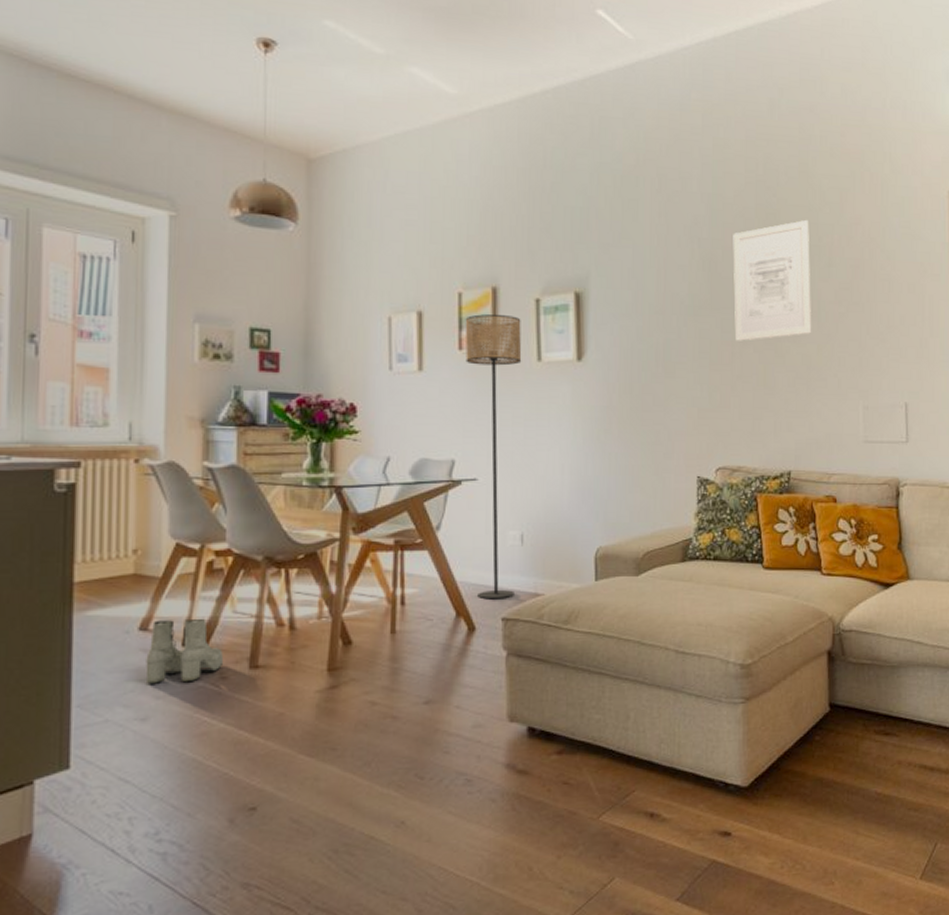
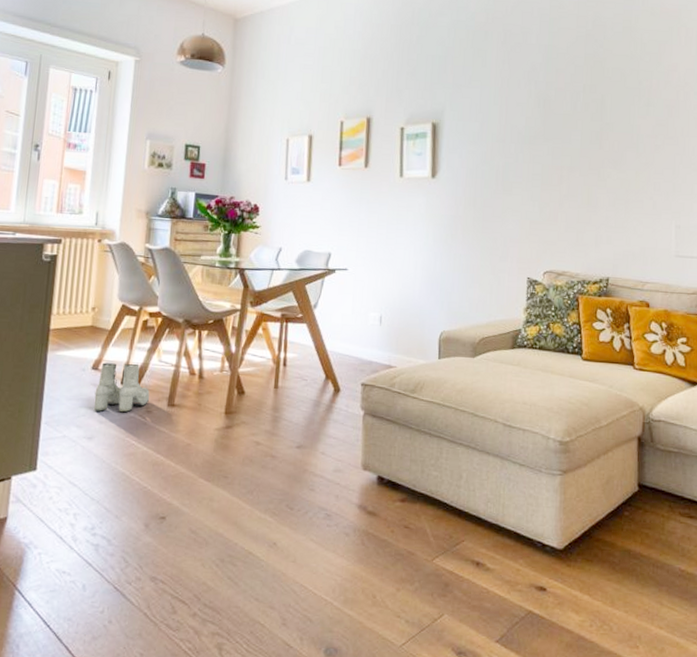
floor lamp: present [465,314,522,600] -> none [343,138,389,368]
wall art: present [733,219,812,341] -> none [563,66,631,167]

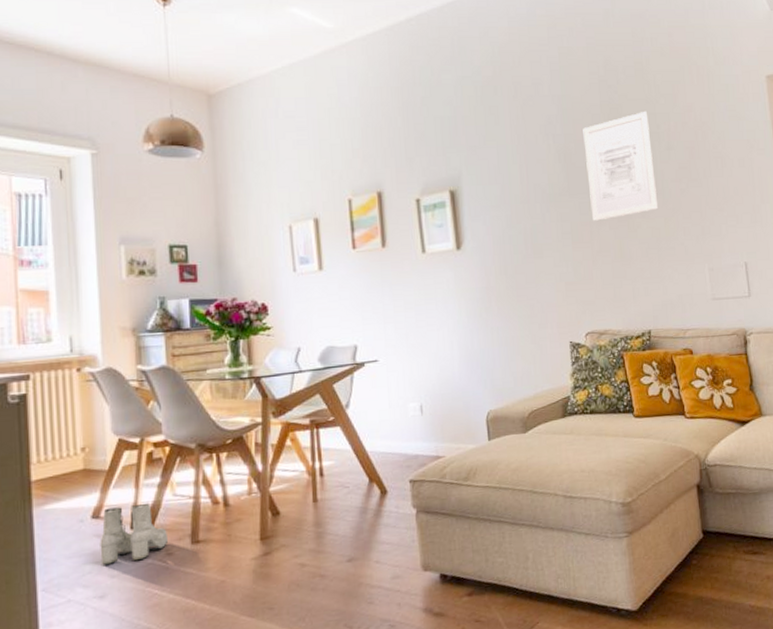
wall art: none [563,66,631,167] -> present [583,111,659,221]

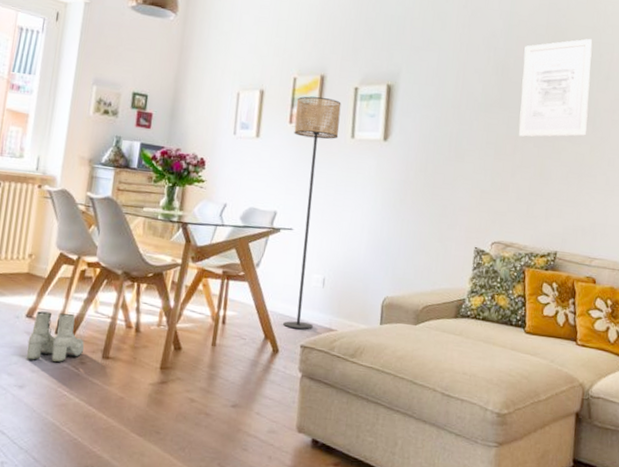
floor lamp: none [356,215,419,465] -> present [283,96,342,330]

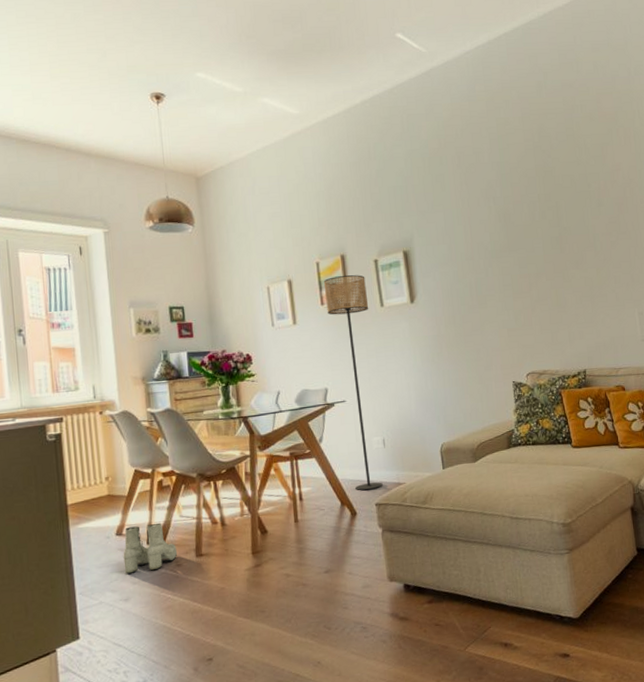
wall art: present [519,38,593,137] -> none [520,172,591,273]

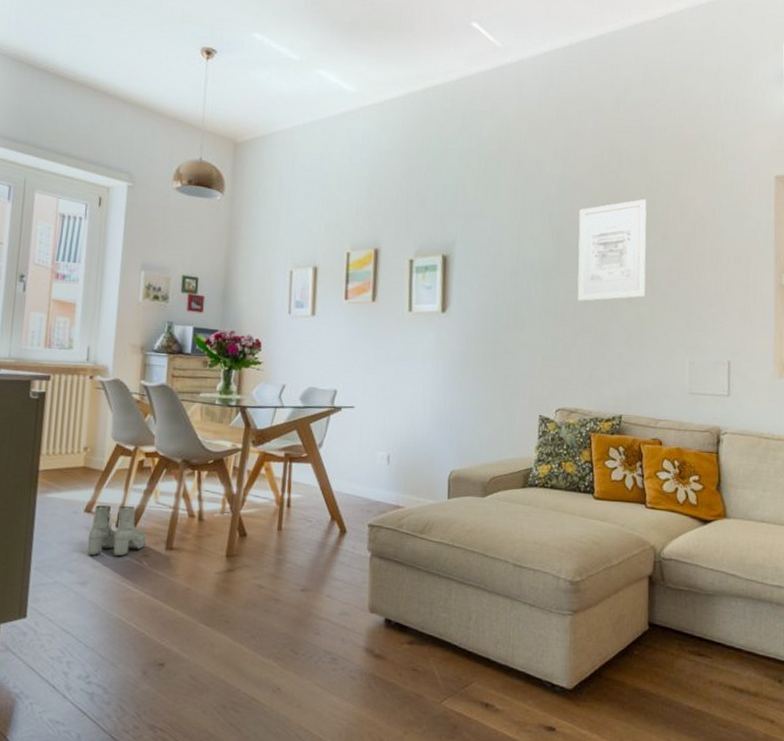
floor lamp: present [323,275,383,491] -> none [349,271,397,509]
wall art: none [520,172,591,273] -> present [577,198,647,301]

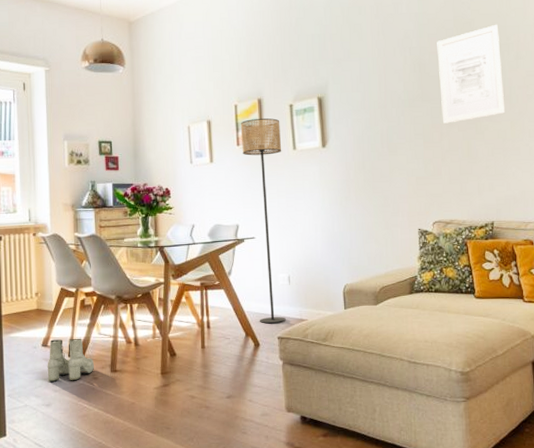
floor lamp: none [349,271,397,509] -> present [240,118,286,324]

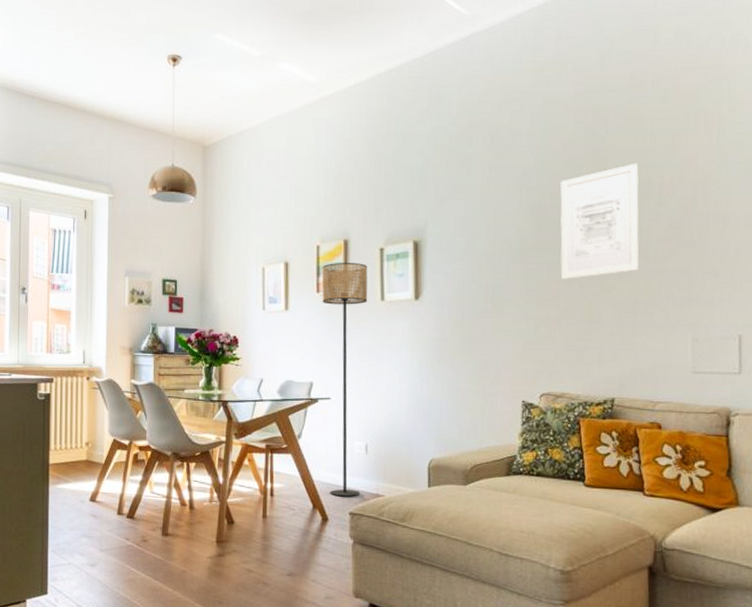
boots: present [47,339,95,382] -> none [94,495,145,542]

